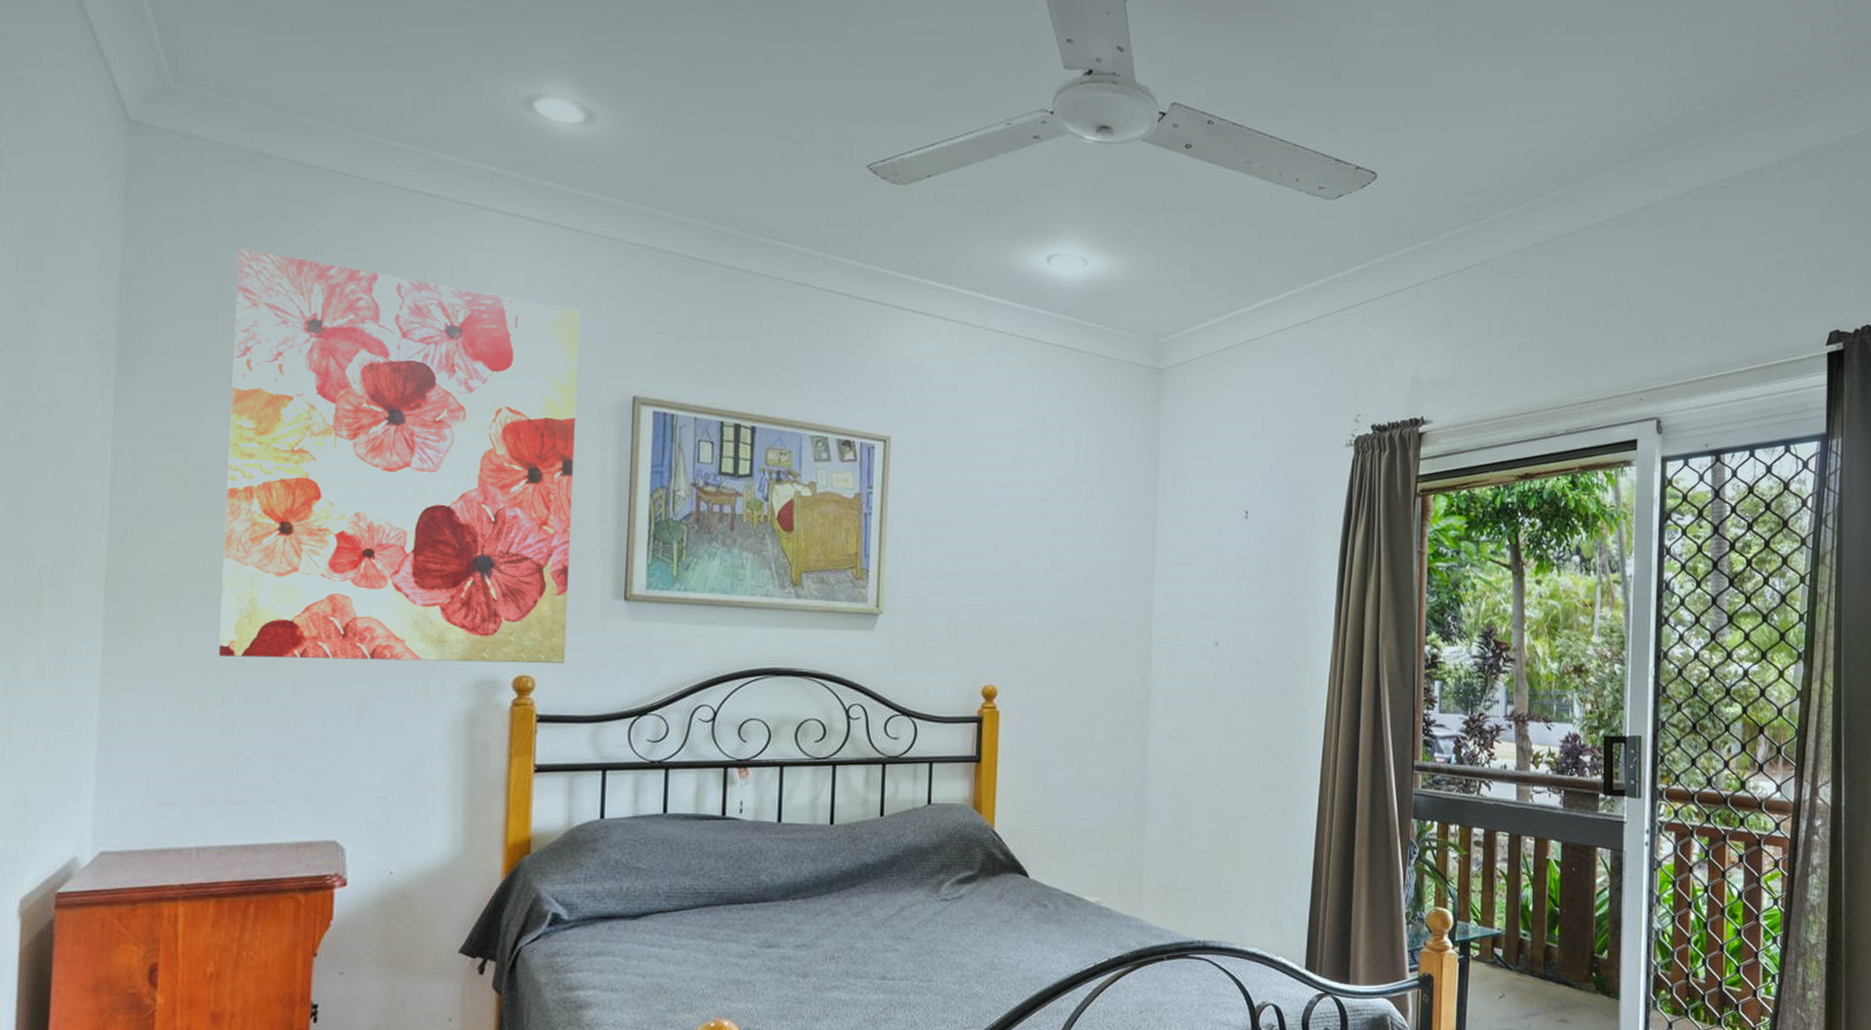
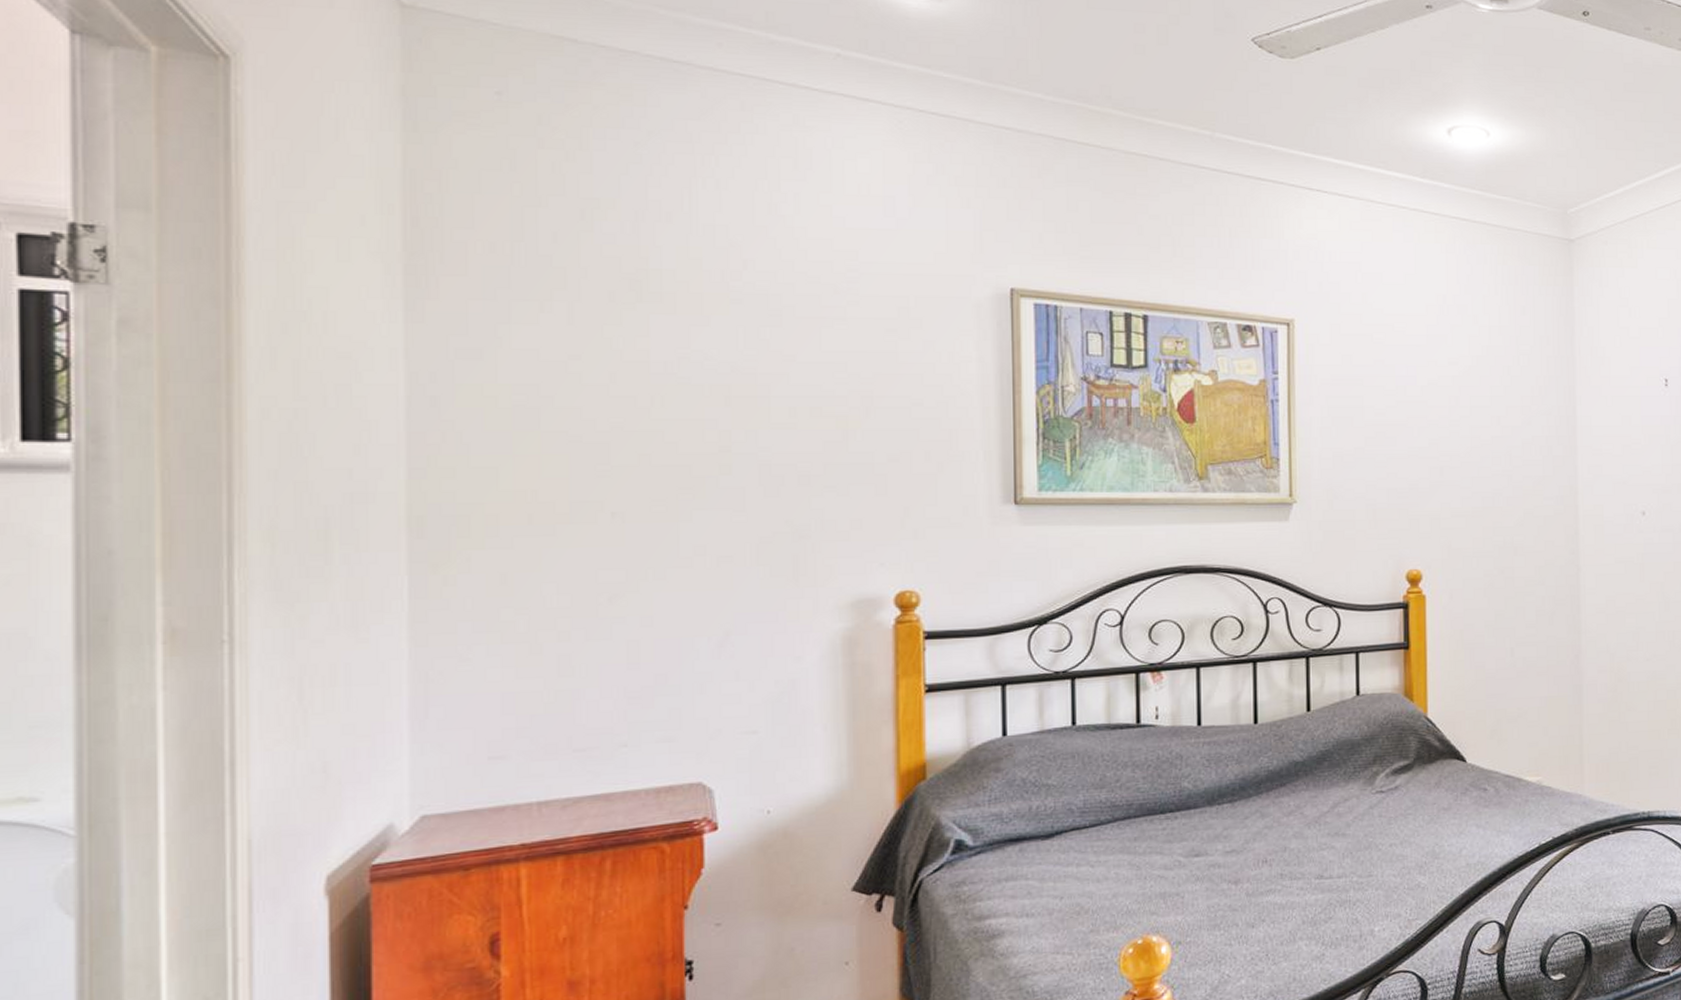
wall art: present [218,247,580,664] -> none [544,142,953,591]

